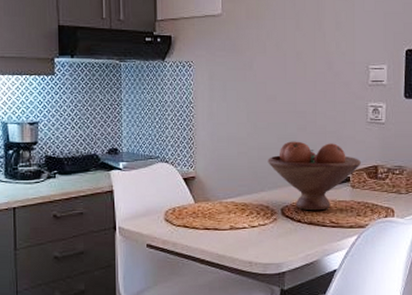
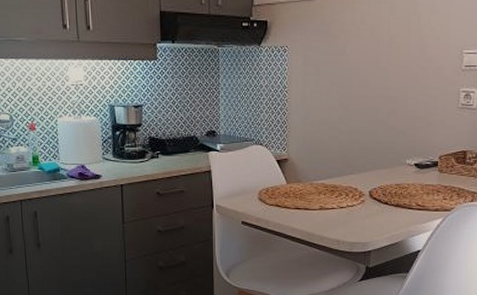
fruit bowl: present [267,141,361,211] -> none [357,126,450,194]

